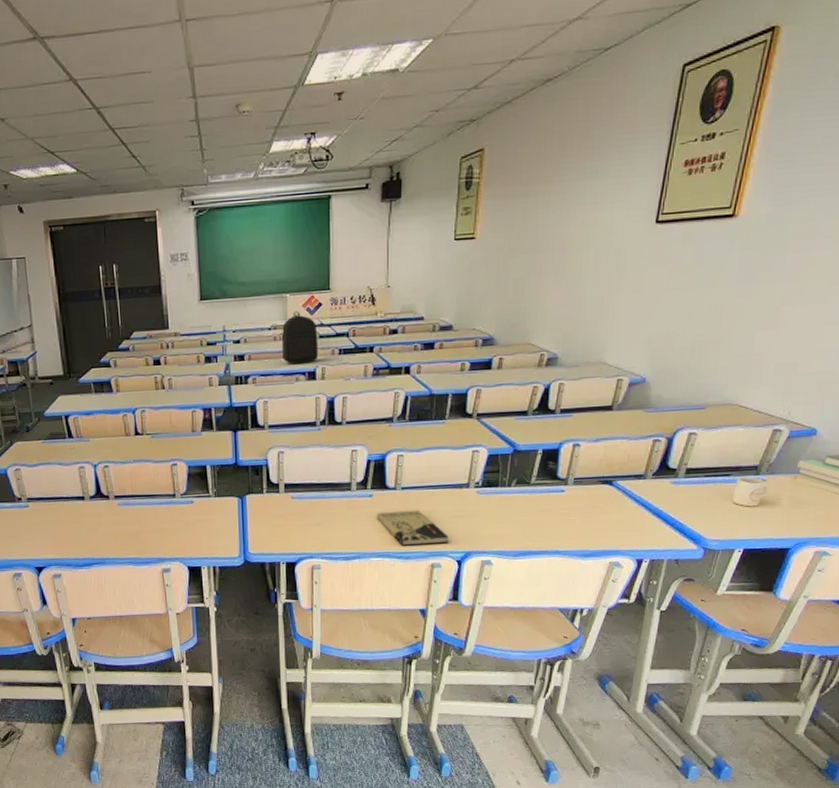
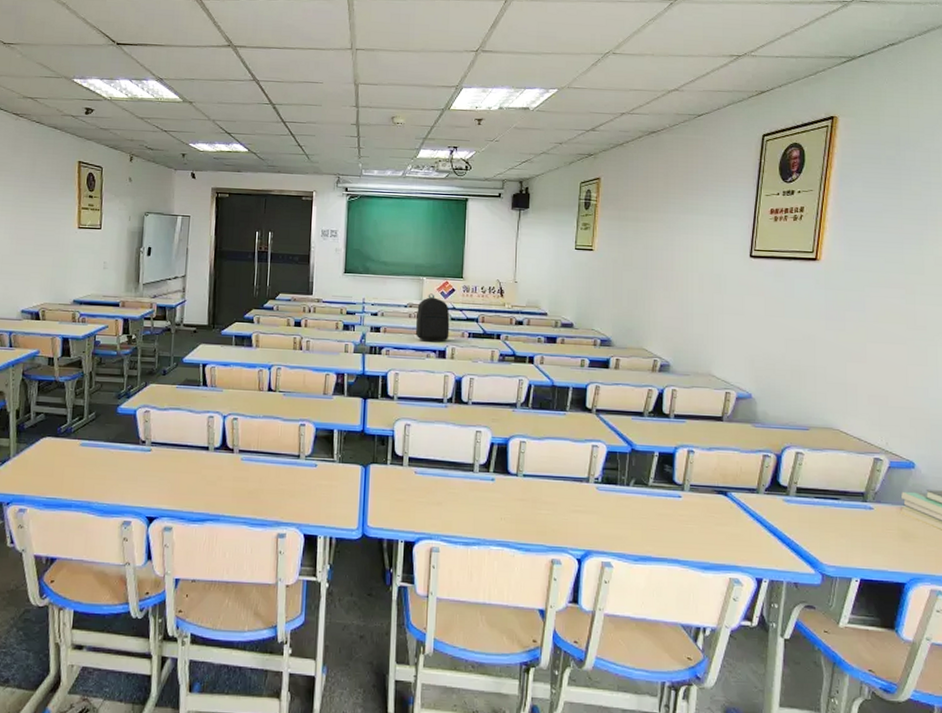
book: present [376,510,449,546] -> none [497,497,569,539]
mug: present [732,477,769,507] -> none [844,503,878,535]

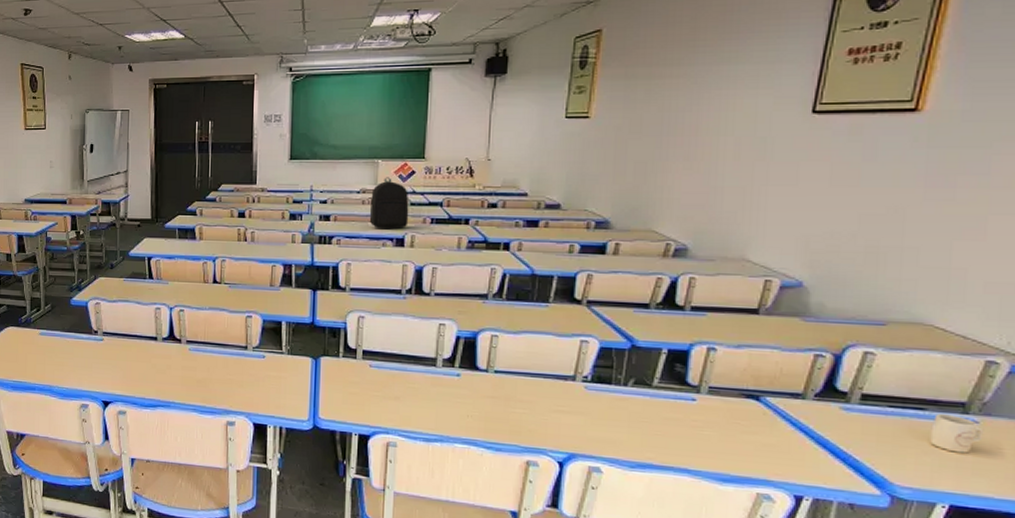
mug: none [844,503,878,535] -> present [930,414,984,454]

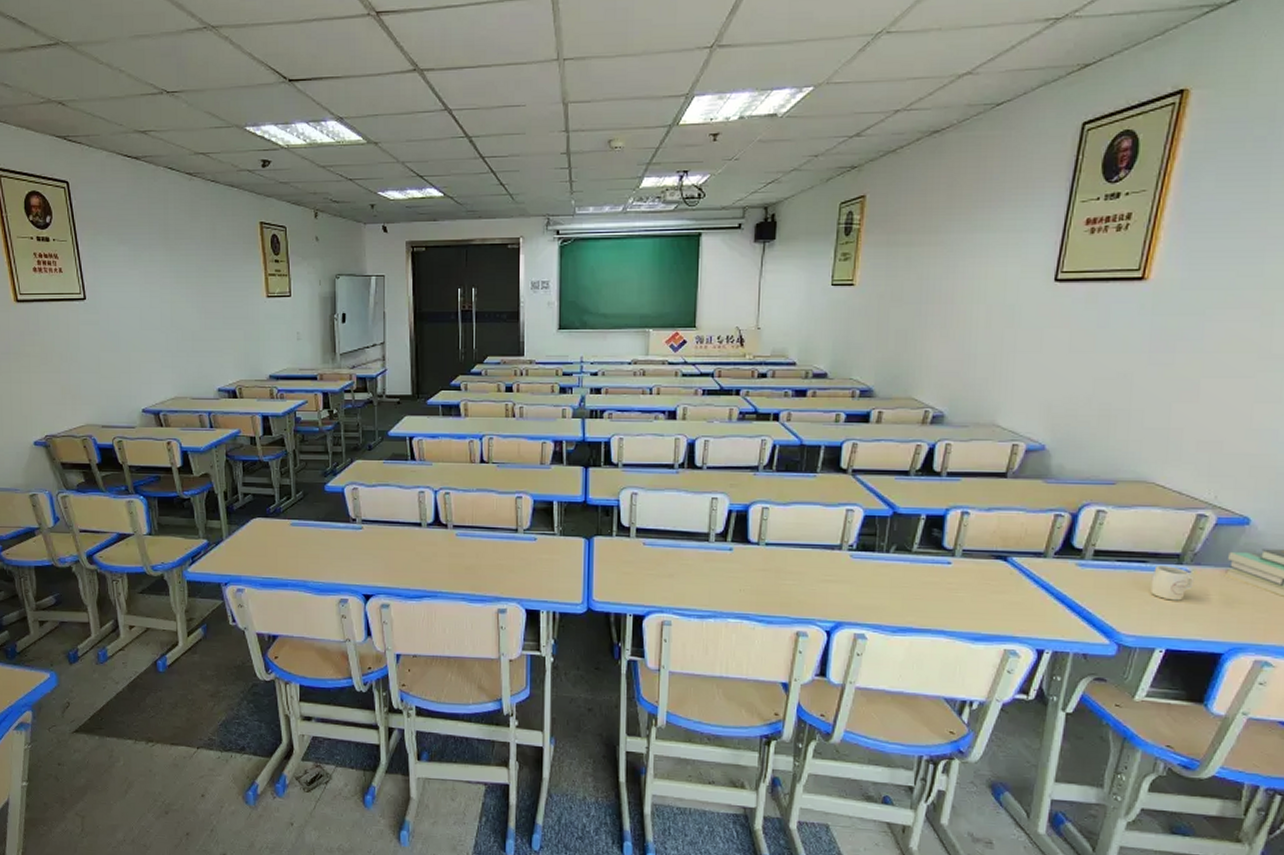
backpack: present [370,177,409,230] -> none [642,347,681,402]

